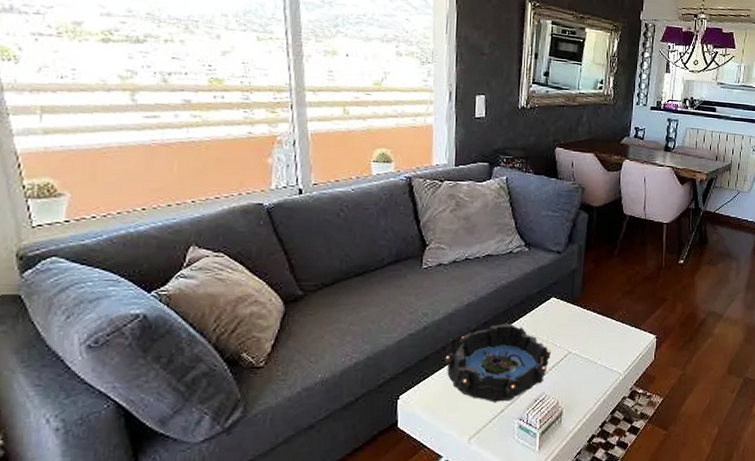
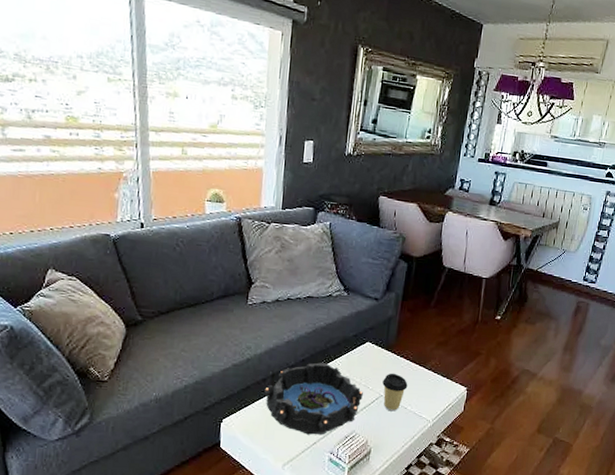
coffee cup: none [570,327,597,368] -> present [382,373,408,412]

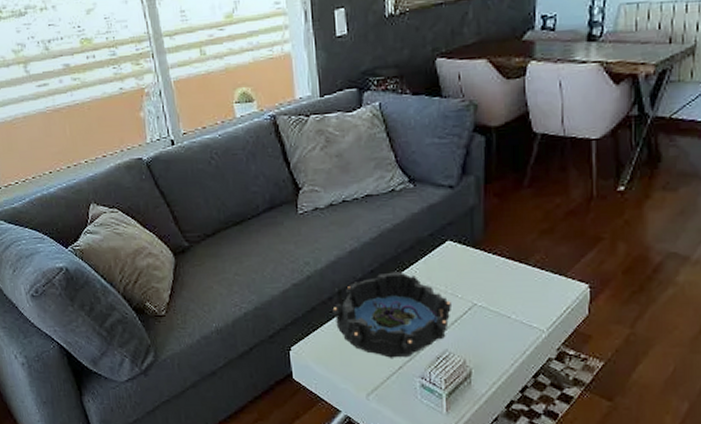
coffee cup: present [382,373,408,412] -> none [474,275,508,323]

